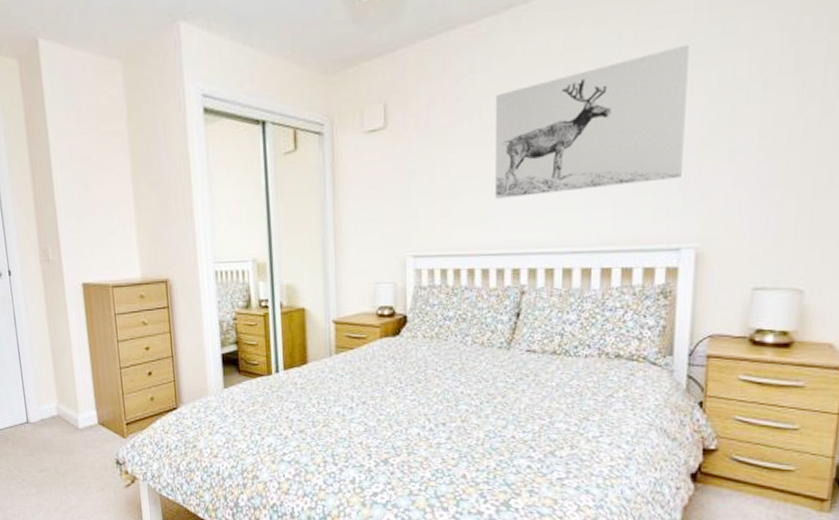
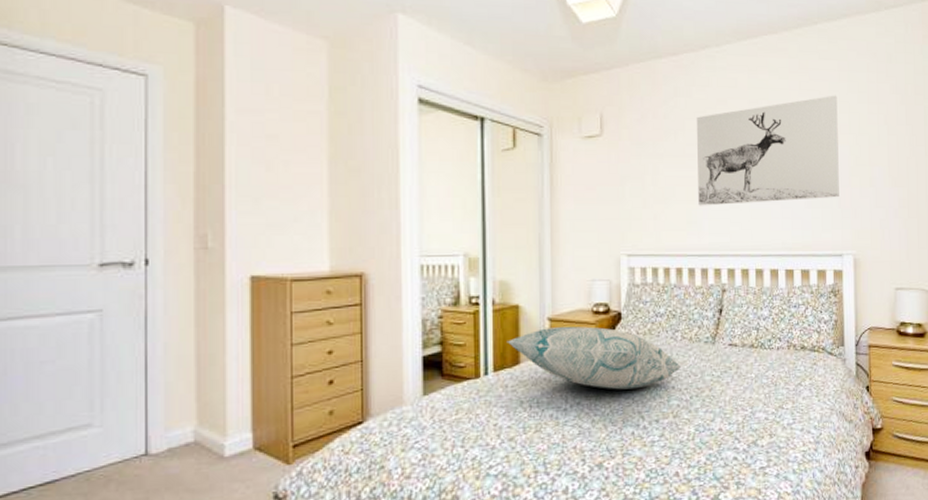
decorative pillow: none [295,328,472,392] -> present [507,326,682,390]

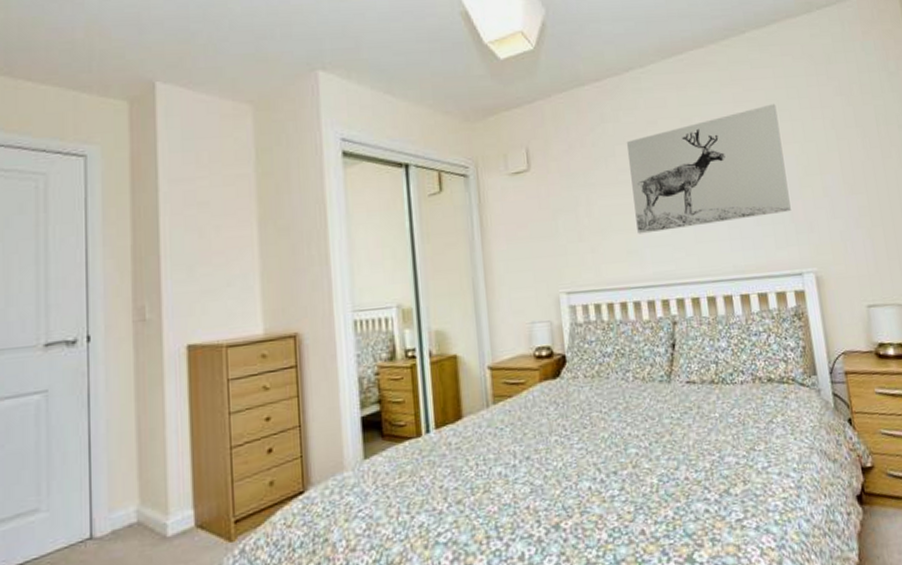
decorative pillow: present [507,326,682,390] -> none [447,373,637,441]

